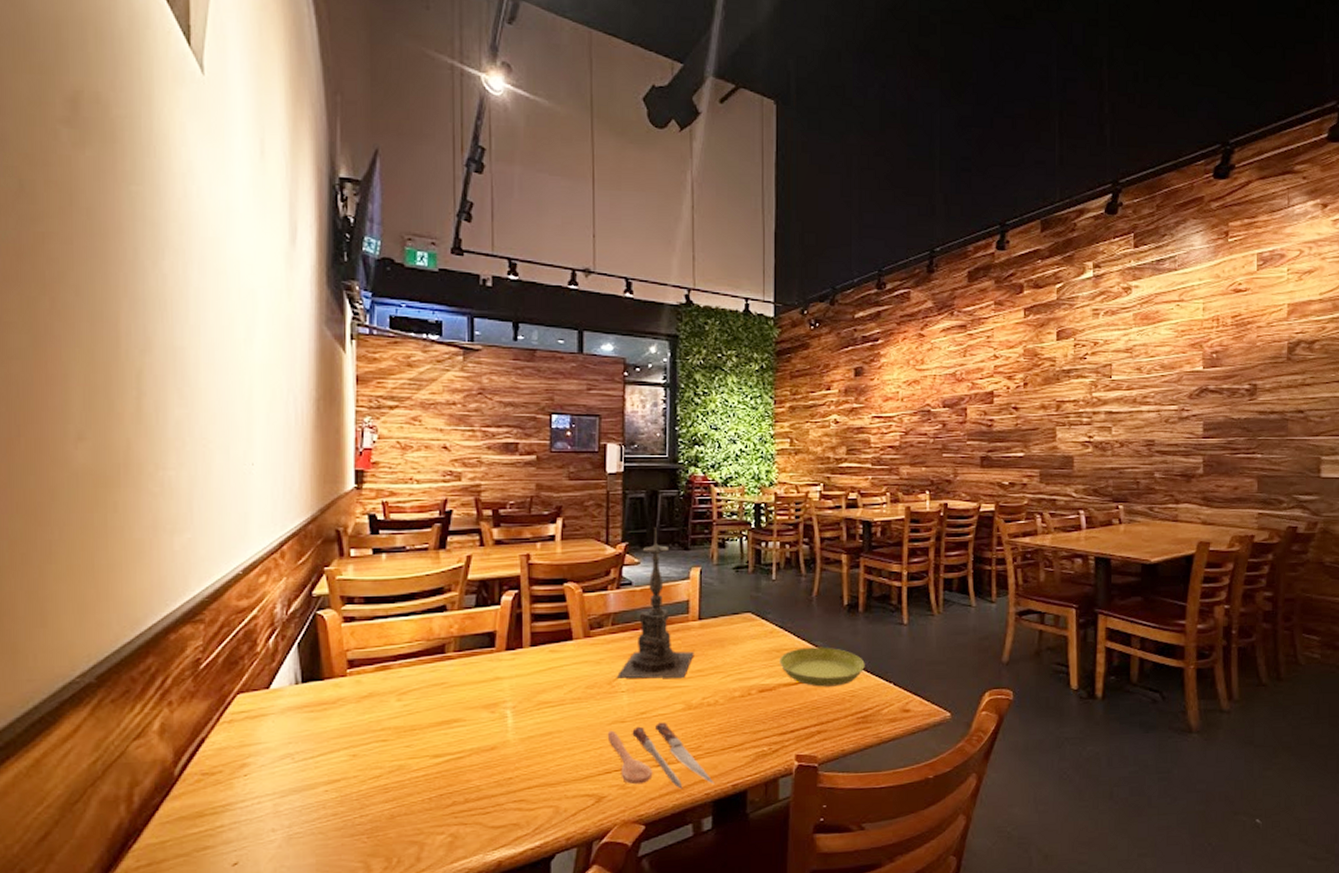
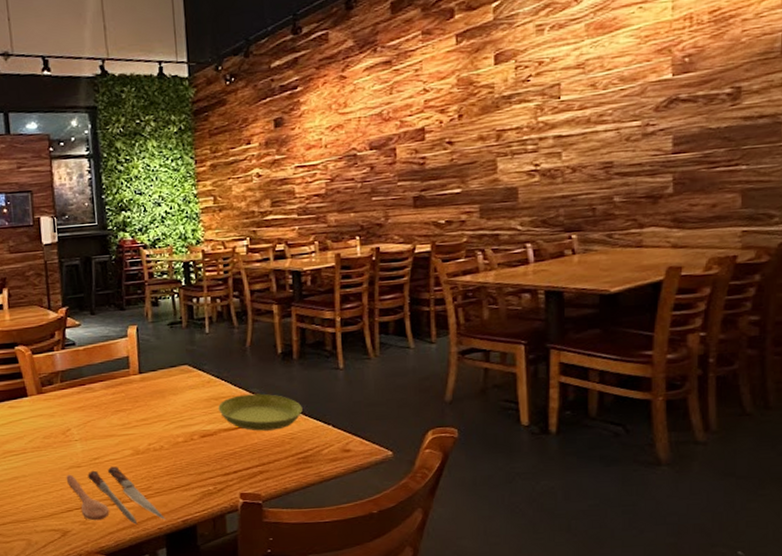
candle holder: present [616,528,694,679] -> none [69,291,138,429]

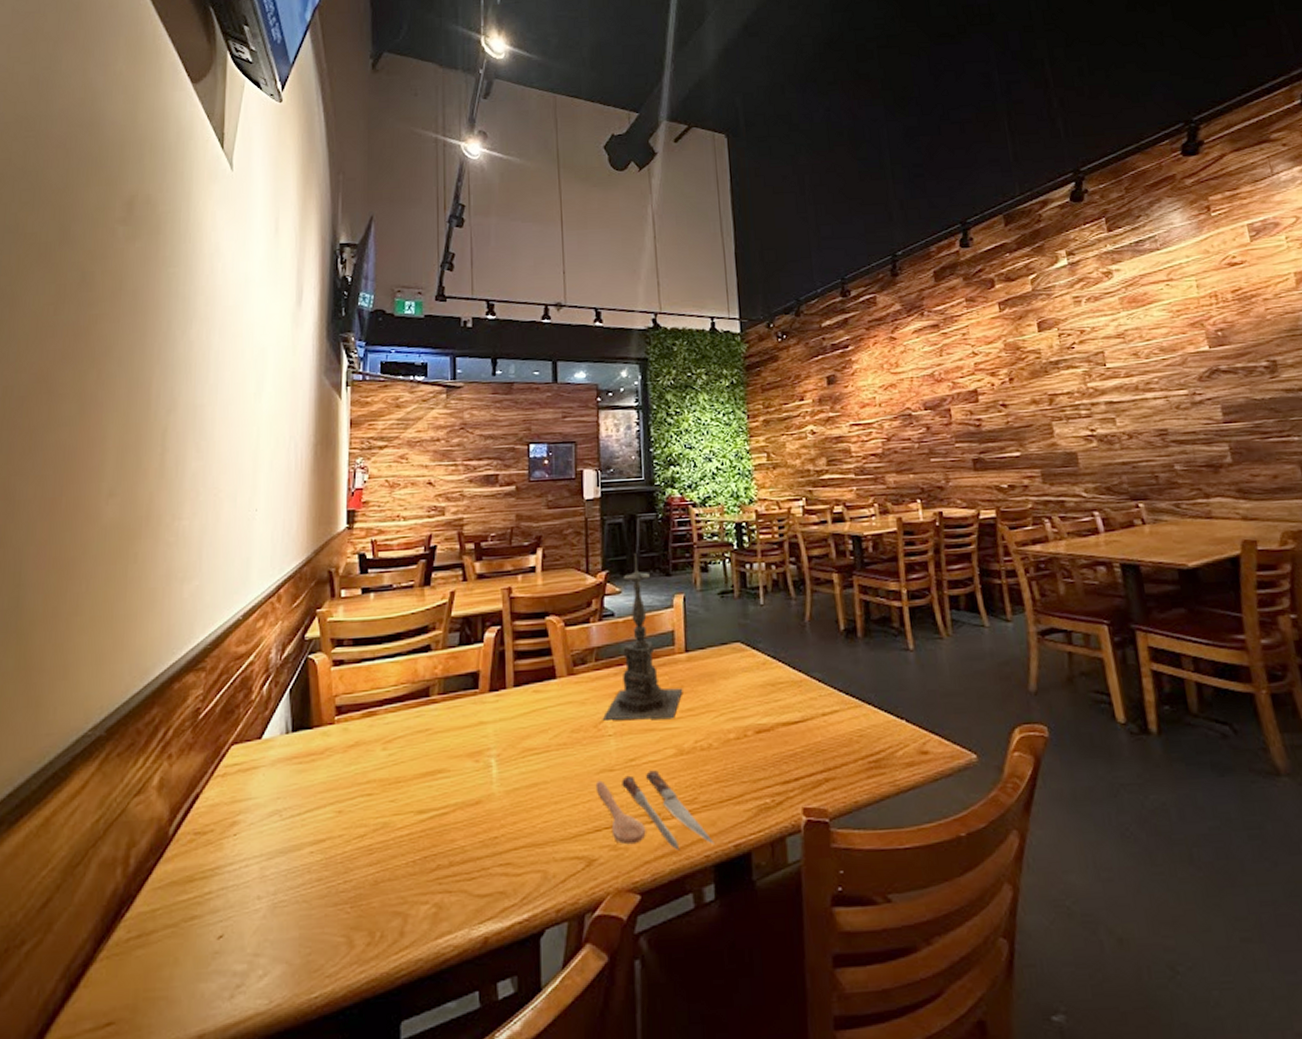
candle holder: none [69,291,138,429] -> present [602,554,683,721]
saucer: present [218,393,303,431] -> none [775,679,871,726]

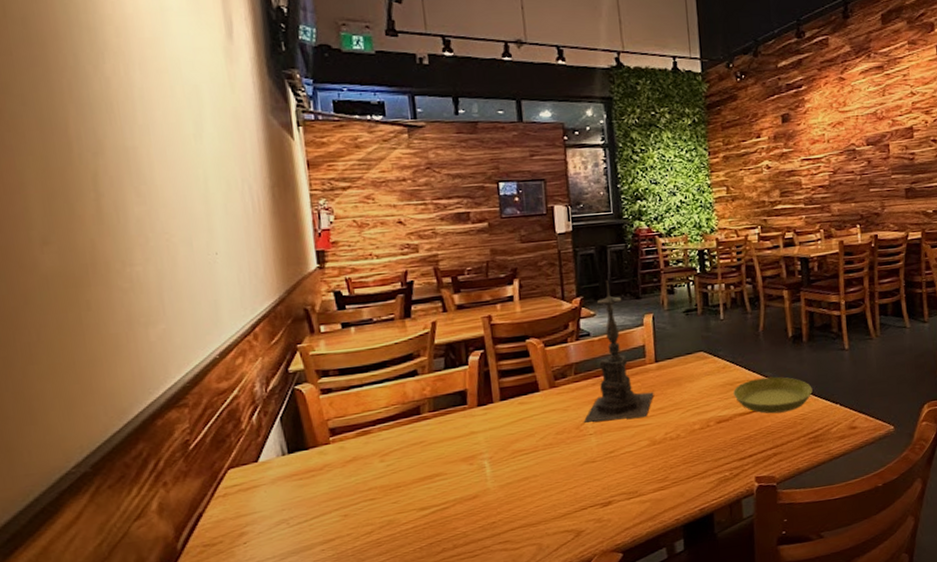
spoon: present [595,770,715,851] -> none [580,458,683,518]
saucer: none [775,679,871,726] -> present [733,376,813,414]

